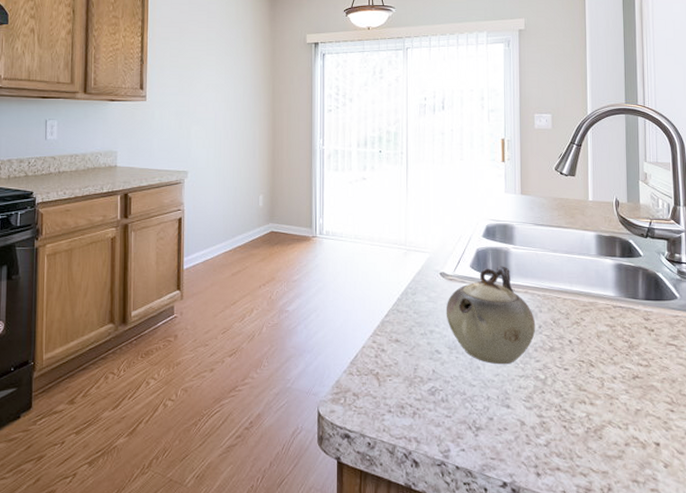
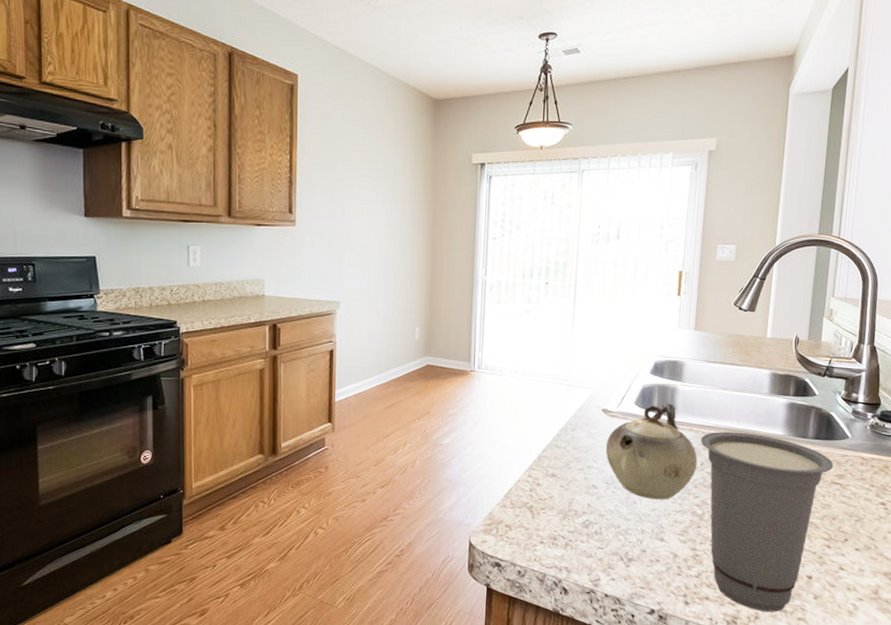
cup: none [536,294,666,483] -> present [700,432,833,612]

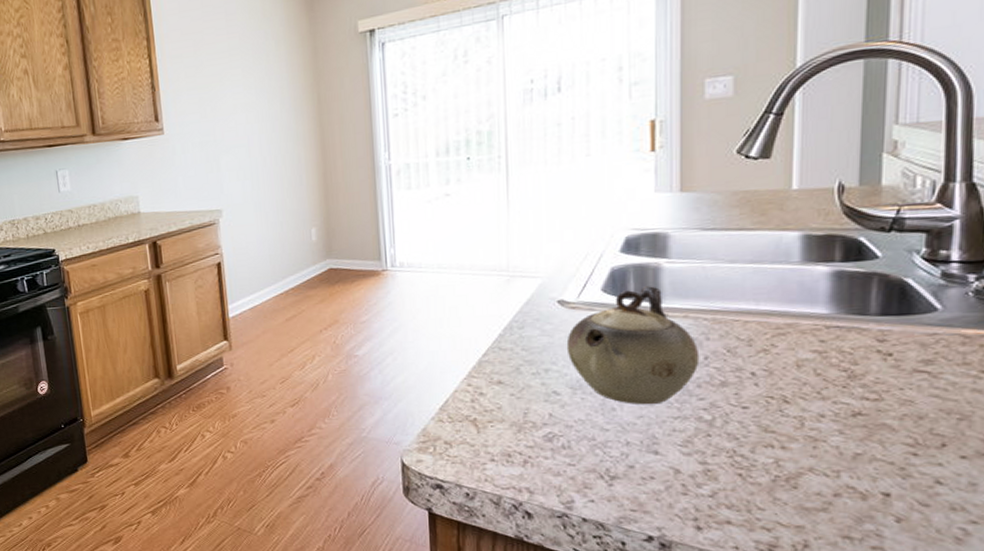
cup: present [700,432,833,612] -> none [701,314,914,539]

